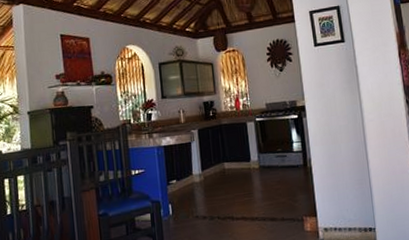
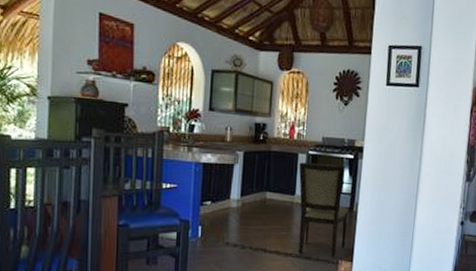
dining chair: none [249,126,307,217] -> present [298,162,349,258]

